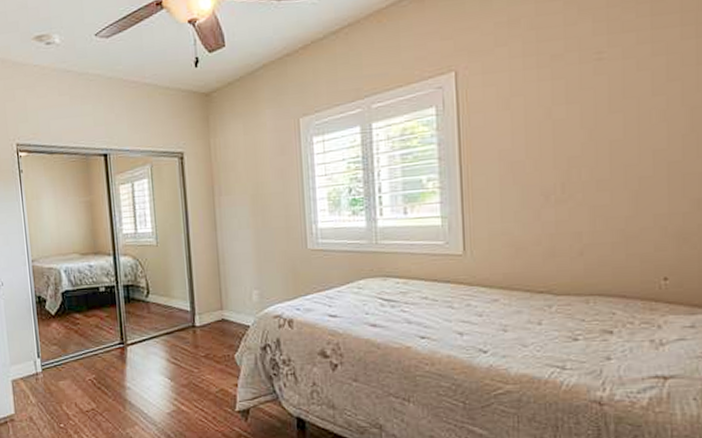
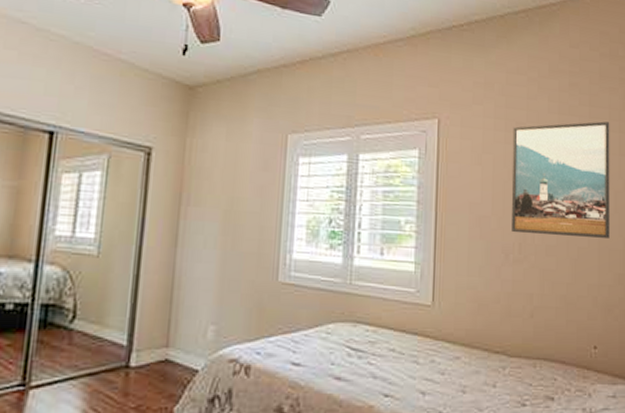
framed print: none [547,29,684,173] -> present [511,121,610,238]

